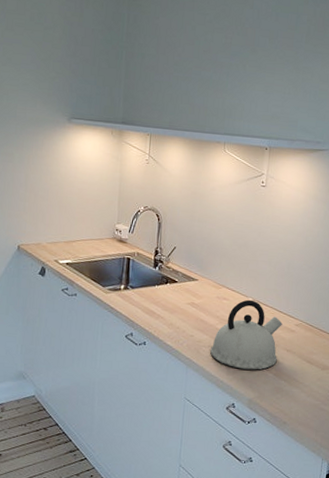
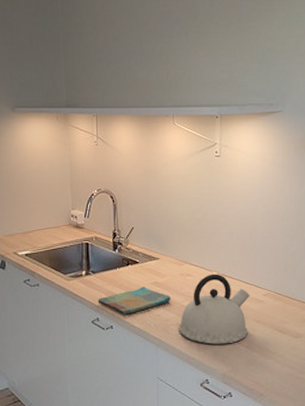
dish towel: none [133,306,205,333] -> present [98,286,170,316]

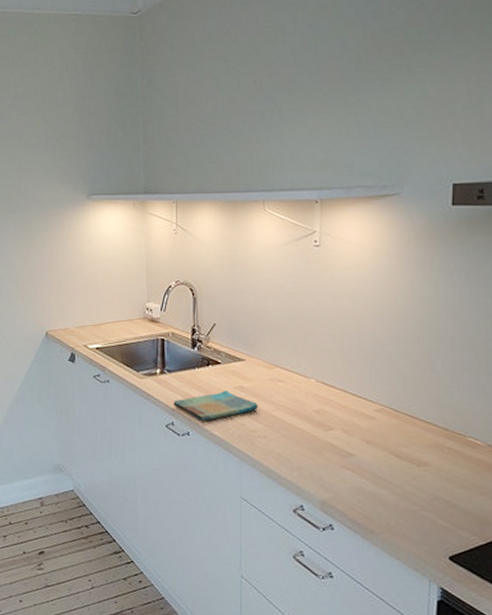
kettle: present [179,273,250,345] -> none [267,381,357,466]

